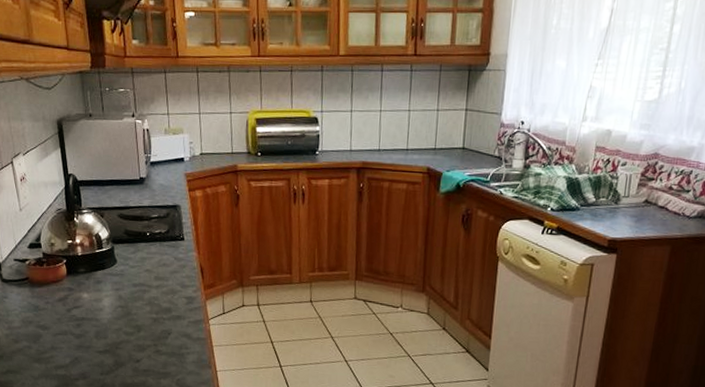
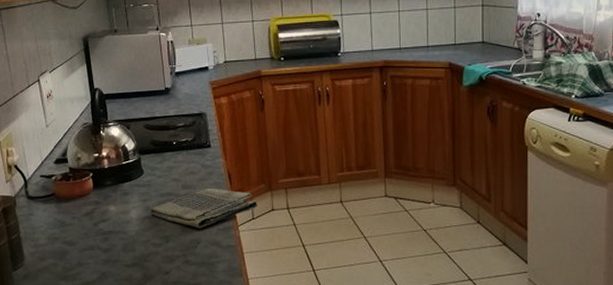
dish towel: none [122,281,229,321] -> present [149,189,258,229]

